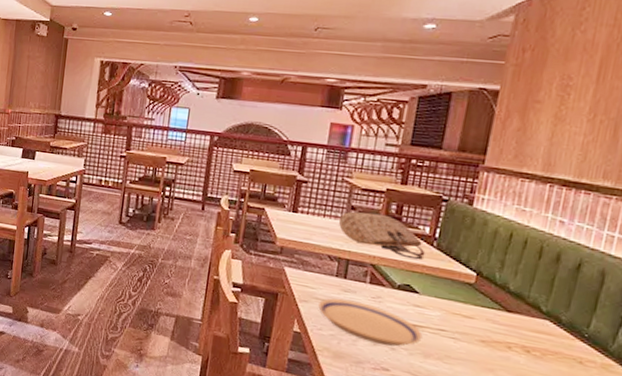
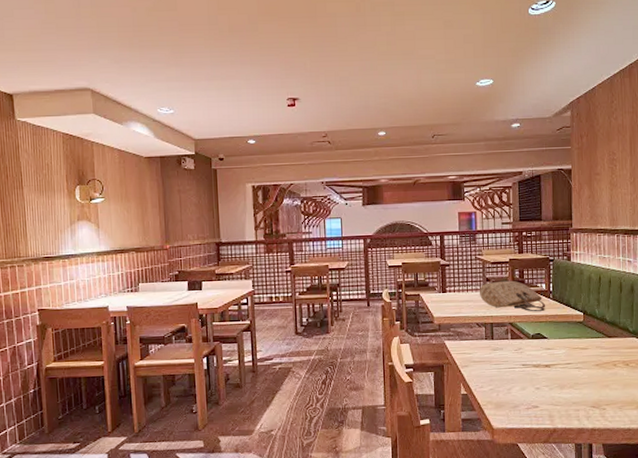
plate: present [318,298,423,347] -> none [477,356,556,387]

